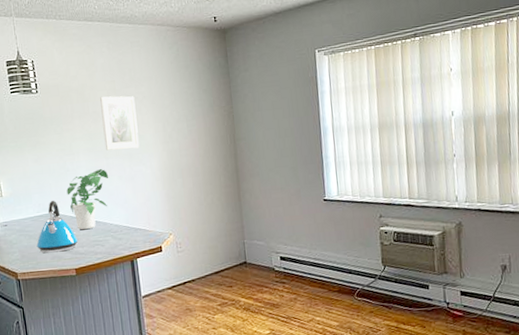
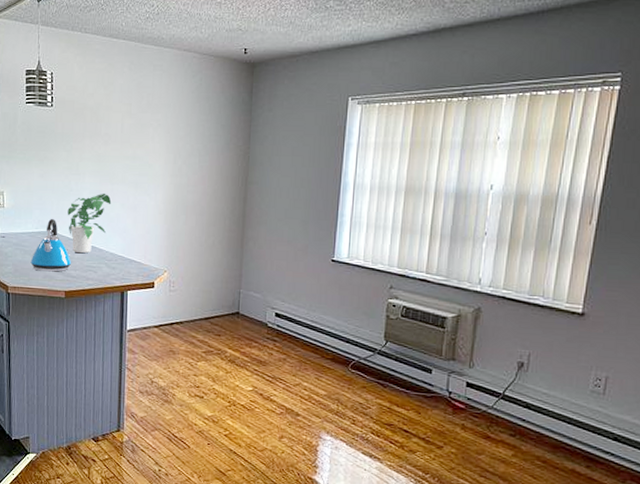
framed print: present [100,95,140,151] -> none [112,118,149,178]

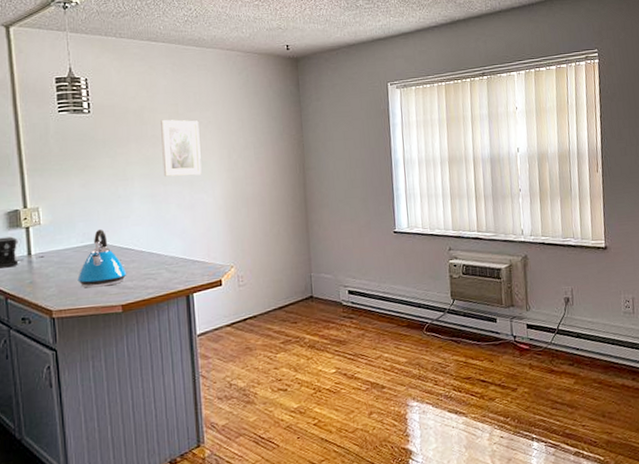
potted plant: present [67,193,112,253] -> none [117,195,166,262]
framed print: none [112,118,149,178] -> present [161,119,202,177]

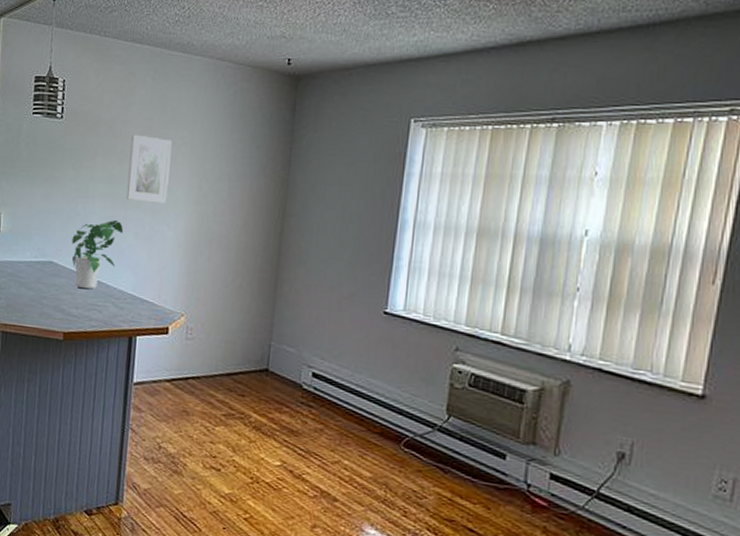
kettle: present [77,229,127,288] -> none [26,246,74,310]
potted plant: none [117,195,166,262] -> present [72,219,124,289]

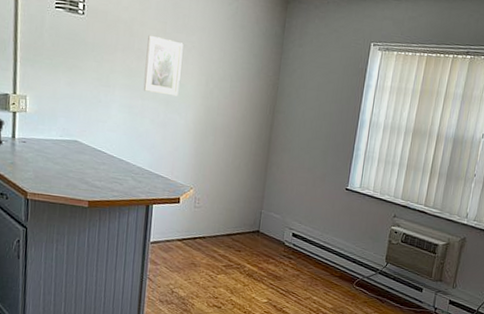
potted plant: present [72,219,124,289] -> none [94,107,141,165]

